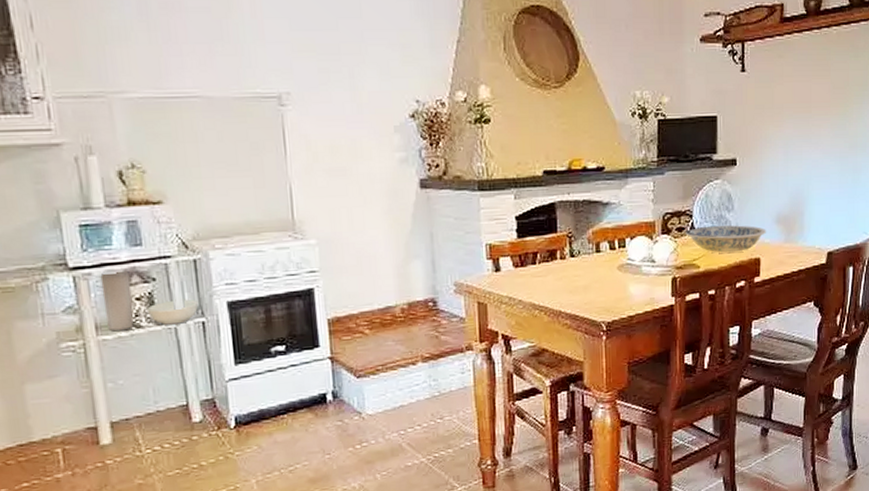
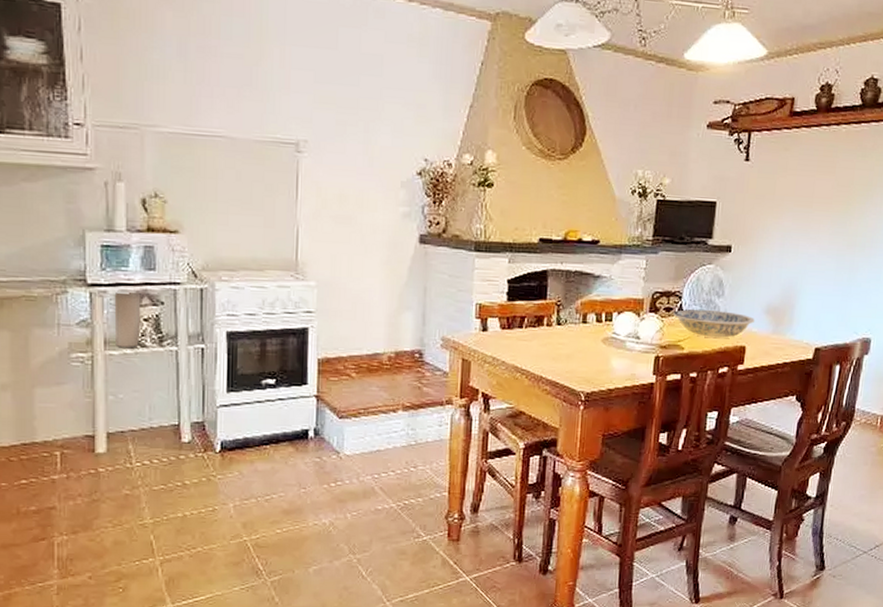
bowl: present [146,299,199,325] -> none [152,324,201,348]

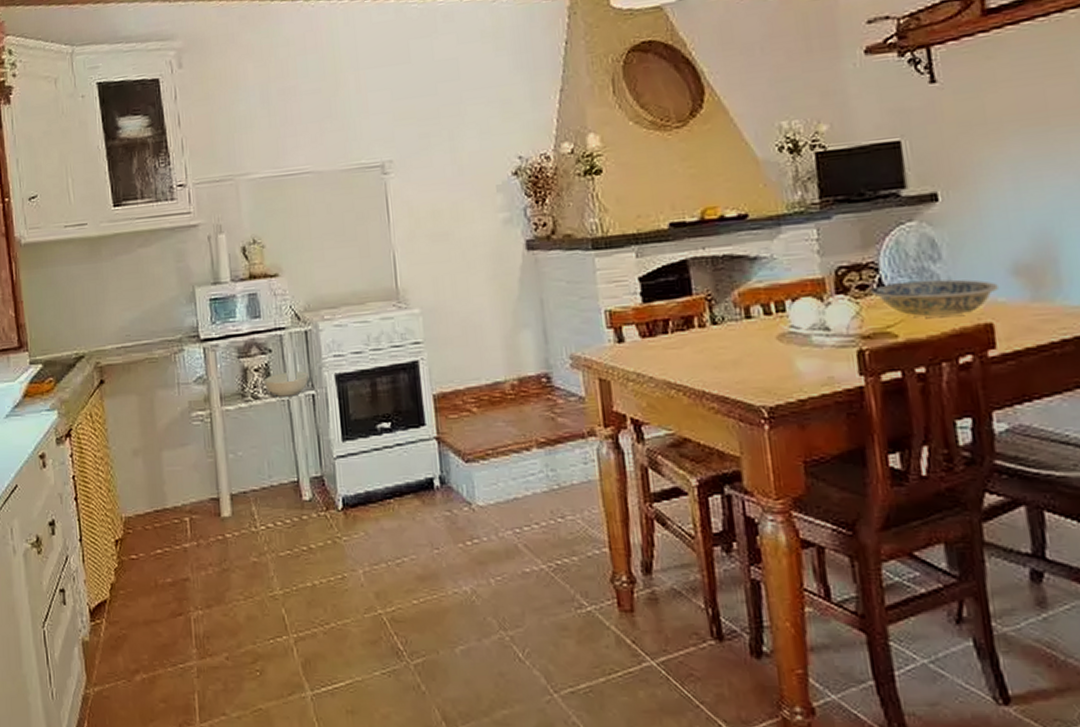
canister: present [114,290,141,348] -> none [225,340,252,402]
bowl: none [152,324,201,348] -> present [263,371,309,397]

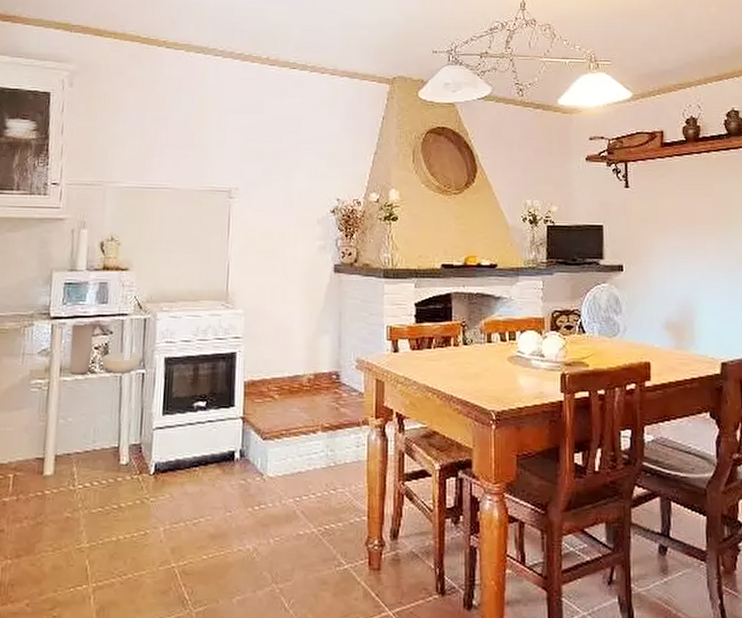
canister: none [225,340,252,402] -> present [69,322,94,375]
ceramic bowl: present [870,279,1000,319] -> none [574,326,657,355]

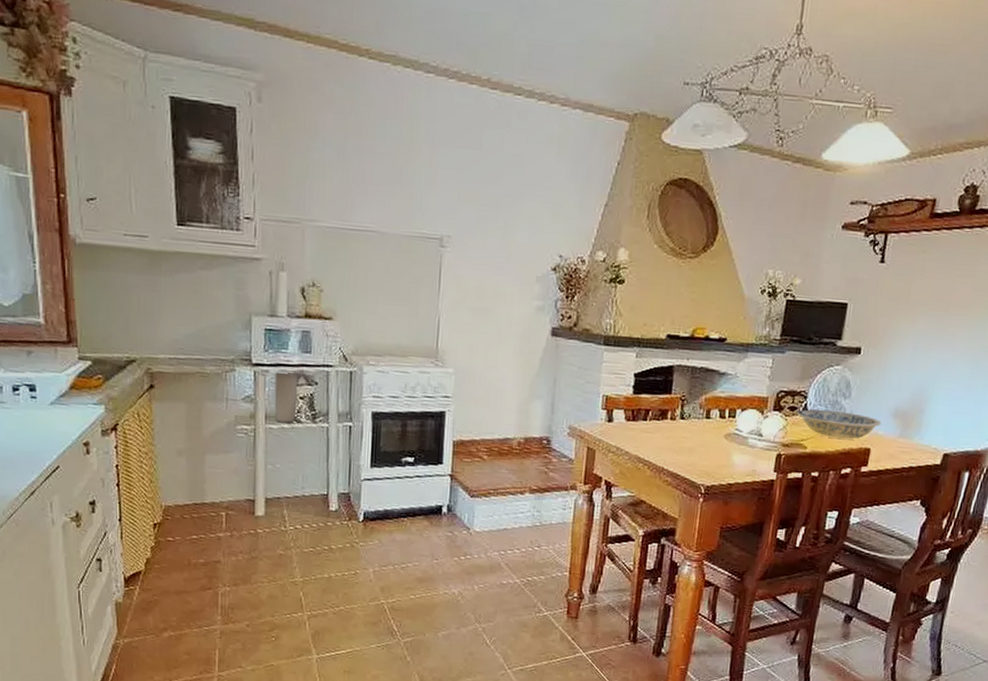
bowl: present [101,351,143,373] -> none [307,403,349,425]
ceramic bowl: none [574,326,657,355] -> present [797,409,882,440]

